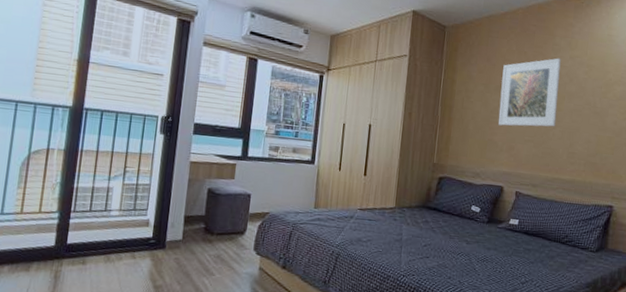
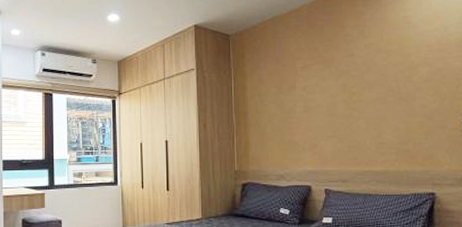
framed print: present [498,58,561,127] -> none [294,48,359,125]

